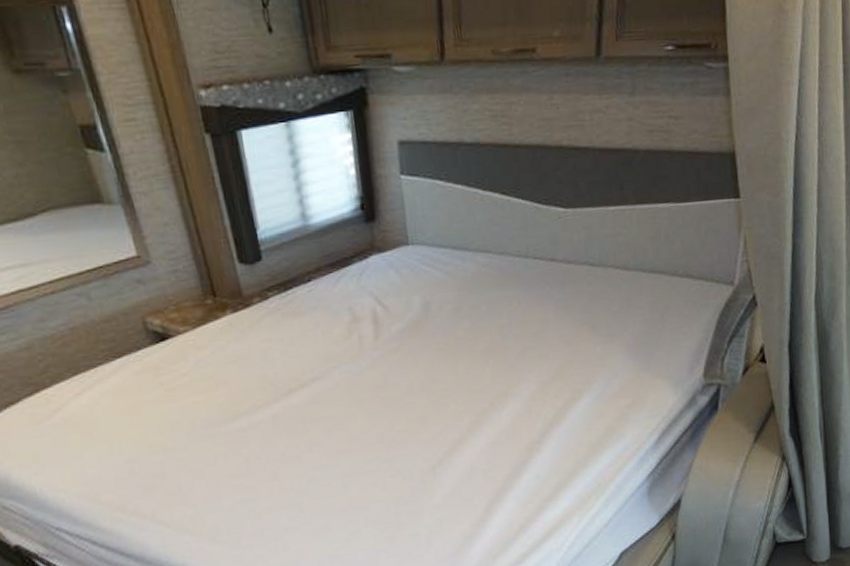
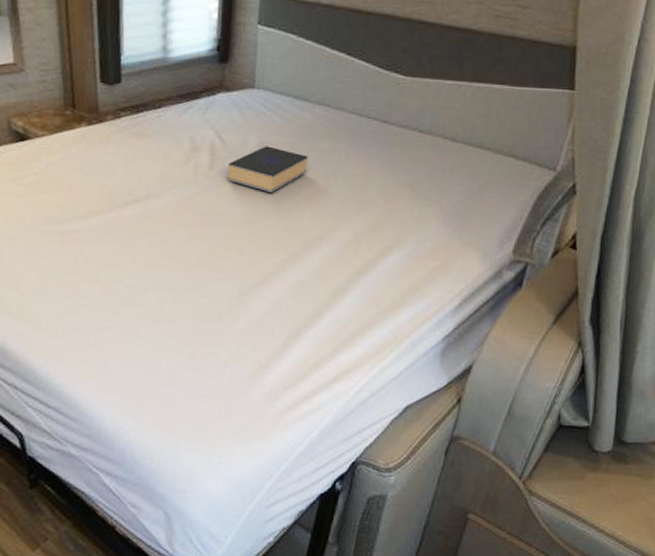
book: none [394,304,480,355] -> present [227,146,308,193]

